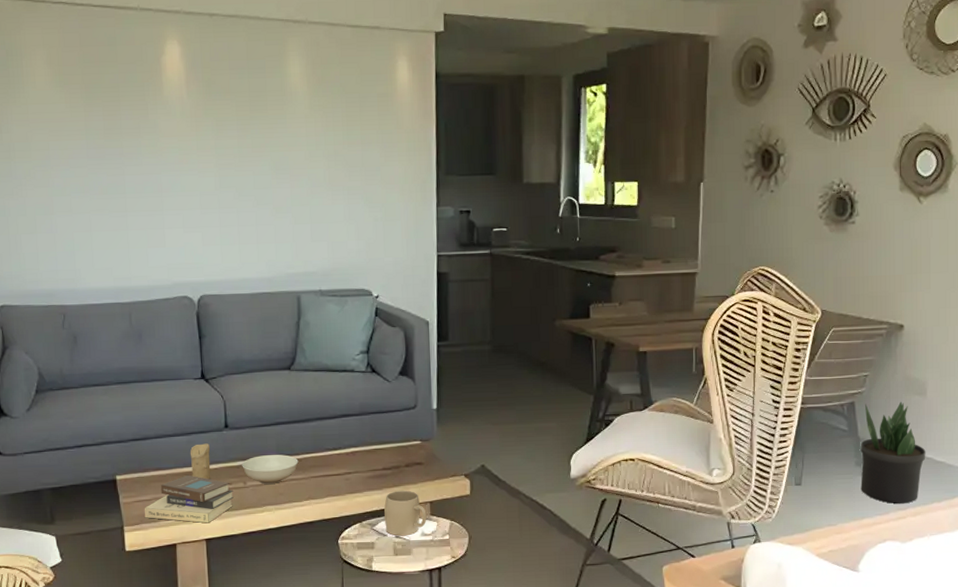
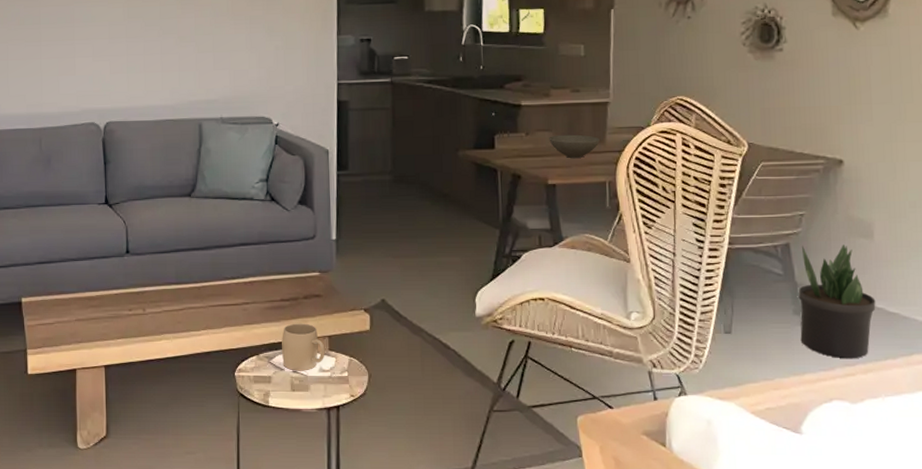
books: present [144,475,234,524] -> none [46,300,133,350]
candle: present [190,443,211,480] -> none [92,268,112,305]
bowl: present [242,454,299,484] -> none [141,281,197,311]
bowl: none [641,303,688,326] -> present [549,134,600,158]

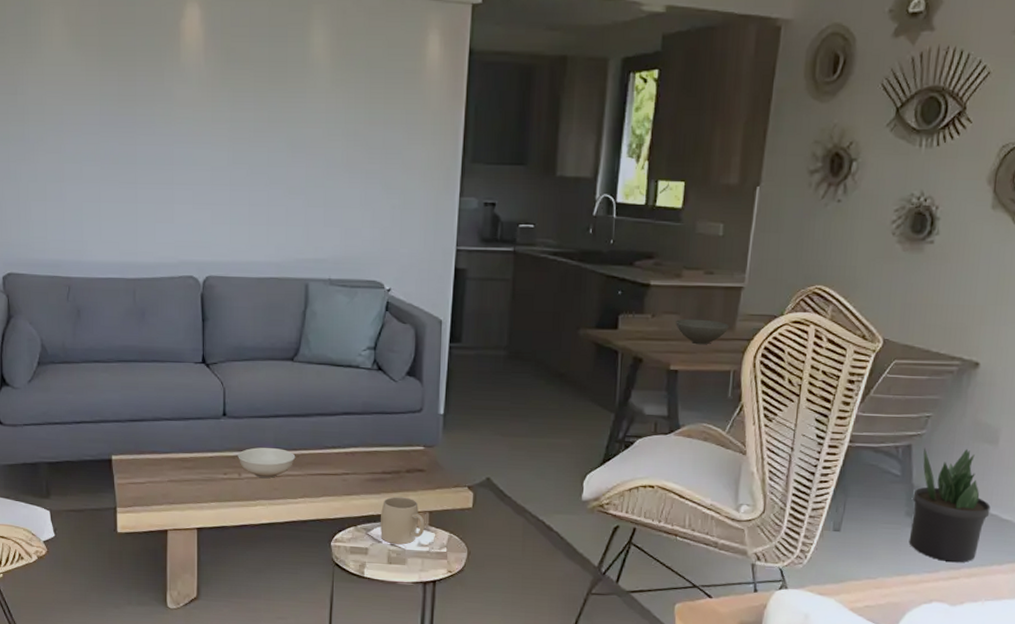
bowl: none [141,281,197,311] -> present [238,447,296,478]

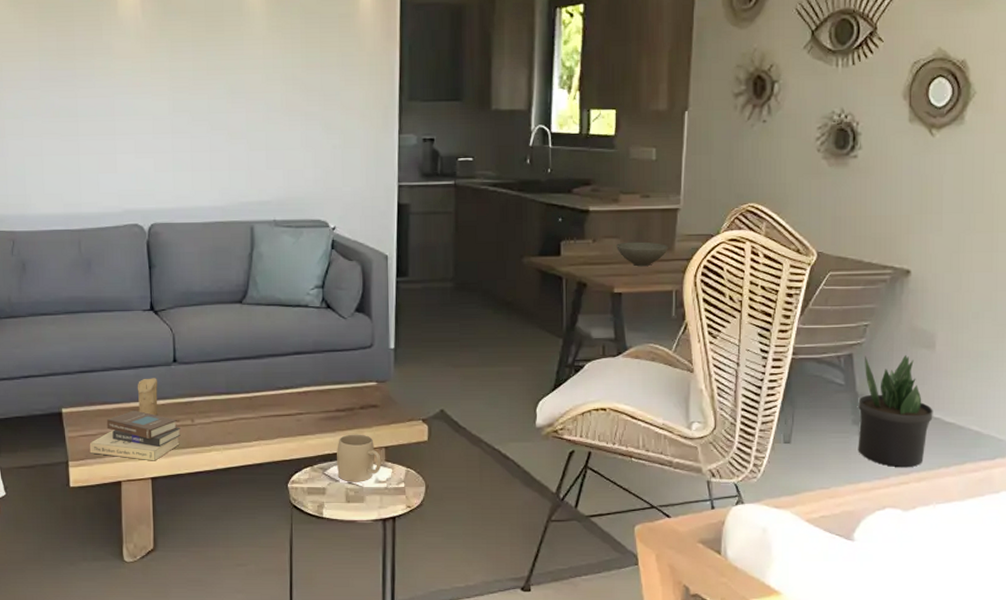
books: none [137,461,227,512] -> present [89,410,181,461]
candle: none [186,430,206,468] -> present [137,378,158,416]
bowl: present [238,447,296,478] -> none [190,391,249,422]

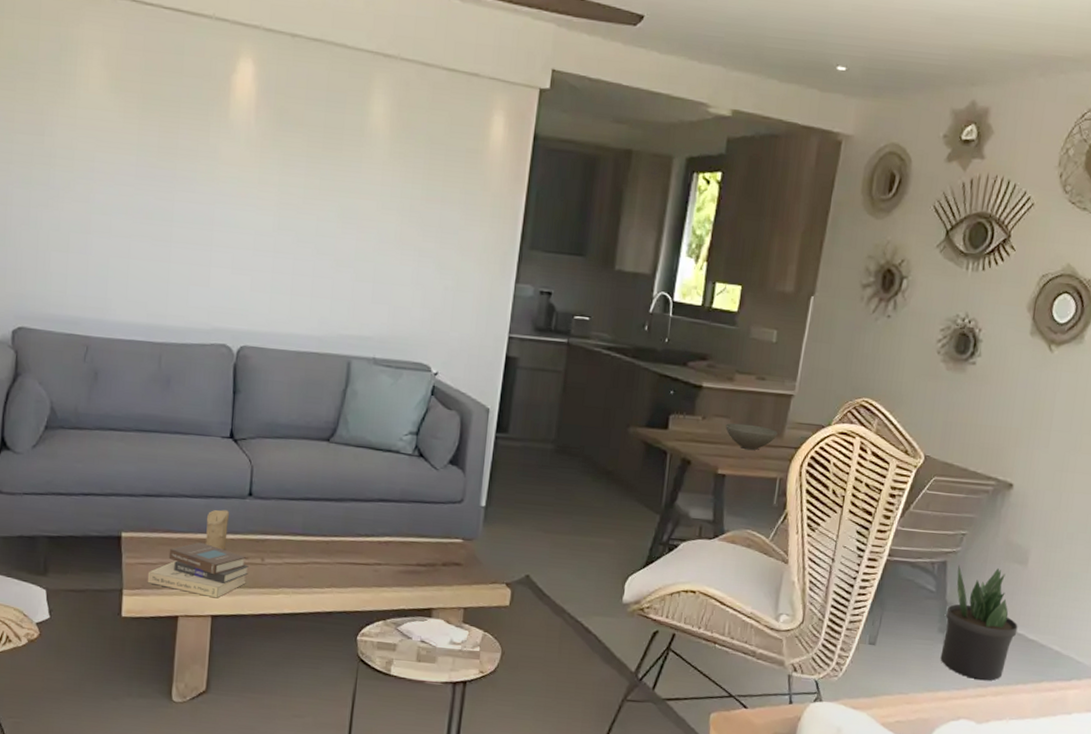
mug: present [337,434,381,482] -> none [410,590,459,642]

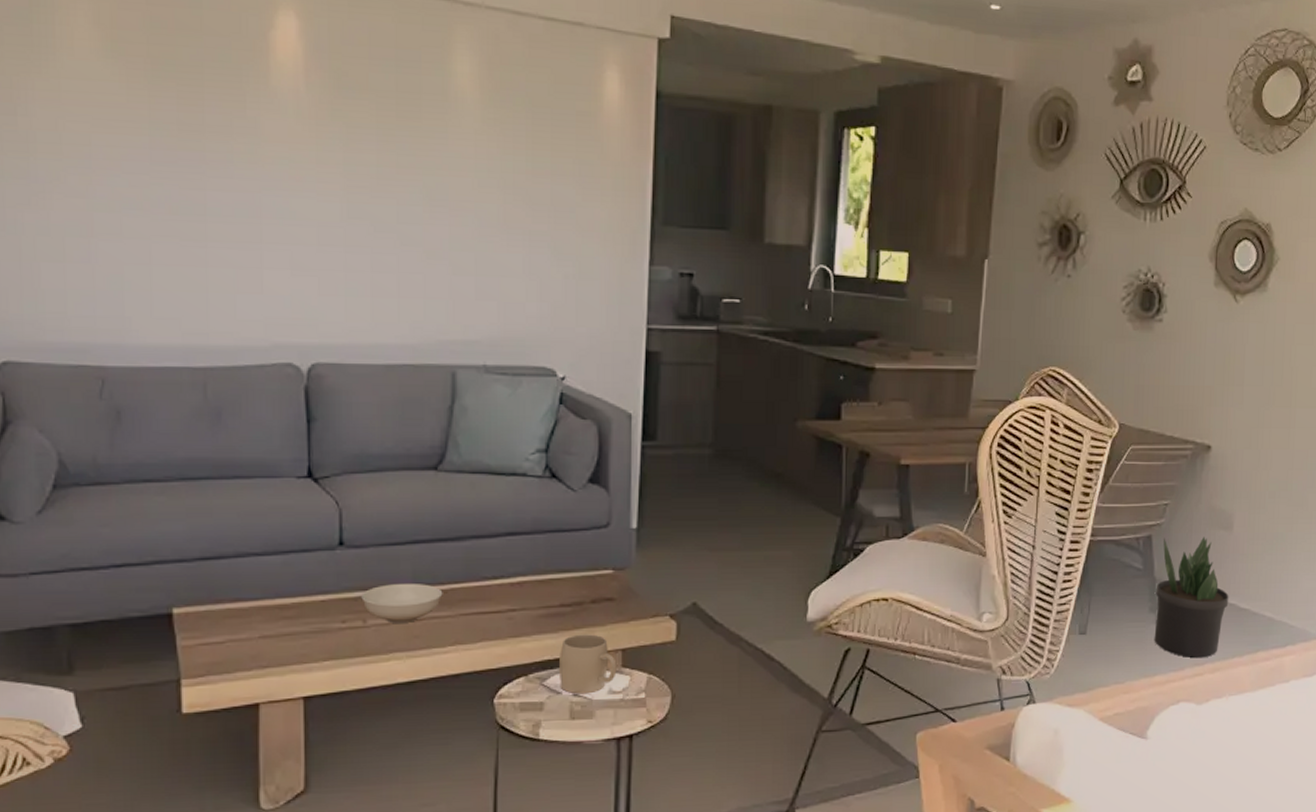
books: present [147,542,249,599] -> none [213,609,347,676]
candle: present [205,509,229,550] -> none [285,566,316,616]
bowl: none [262,531,325,565] -> present [361,583,443,623]
mug: none [410,590,459,642] -> present [560,634,617,694]
bowl: present [725,423,778,450] -> none [905,406,962,434]

